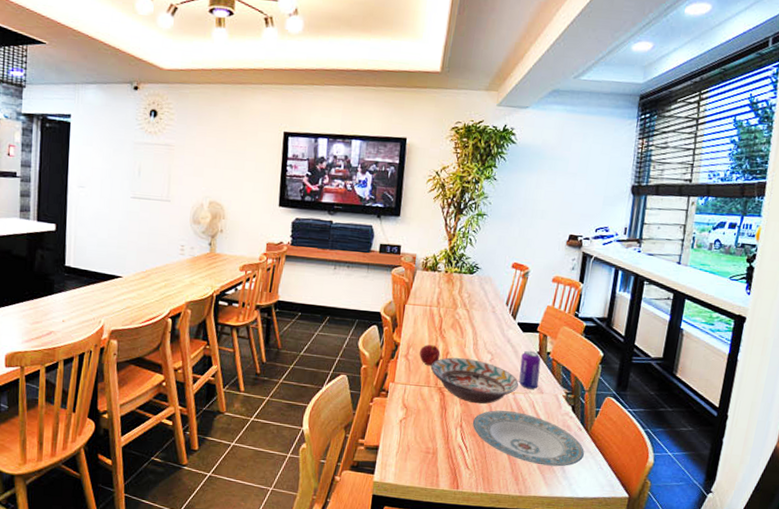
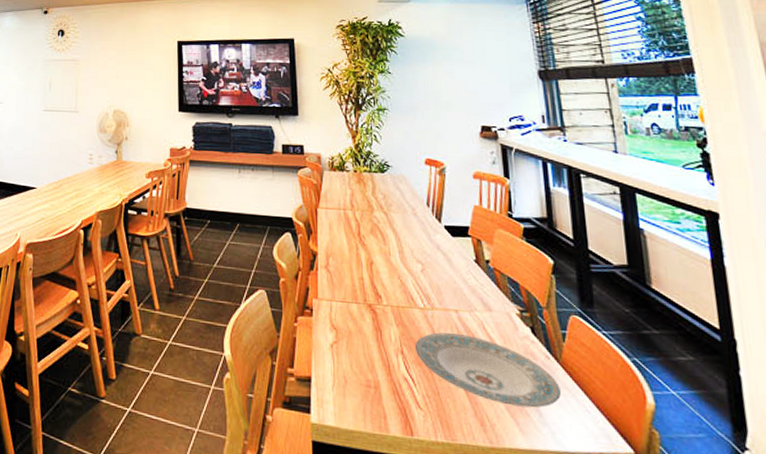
peach: present [419,344,441,366] -> none [341,252,364,279]
decorative bowl: present [430,357,519,404] -> none [355,268,460,325]
beverage can: present [519,350,541,389] -> none [456,258,484,306]

